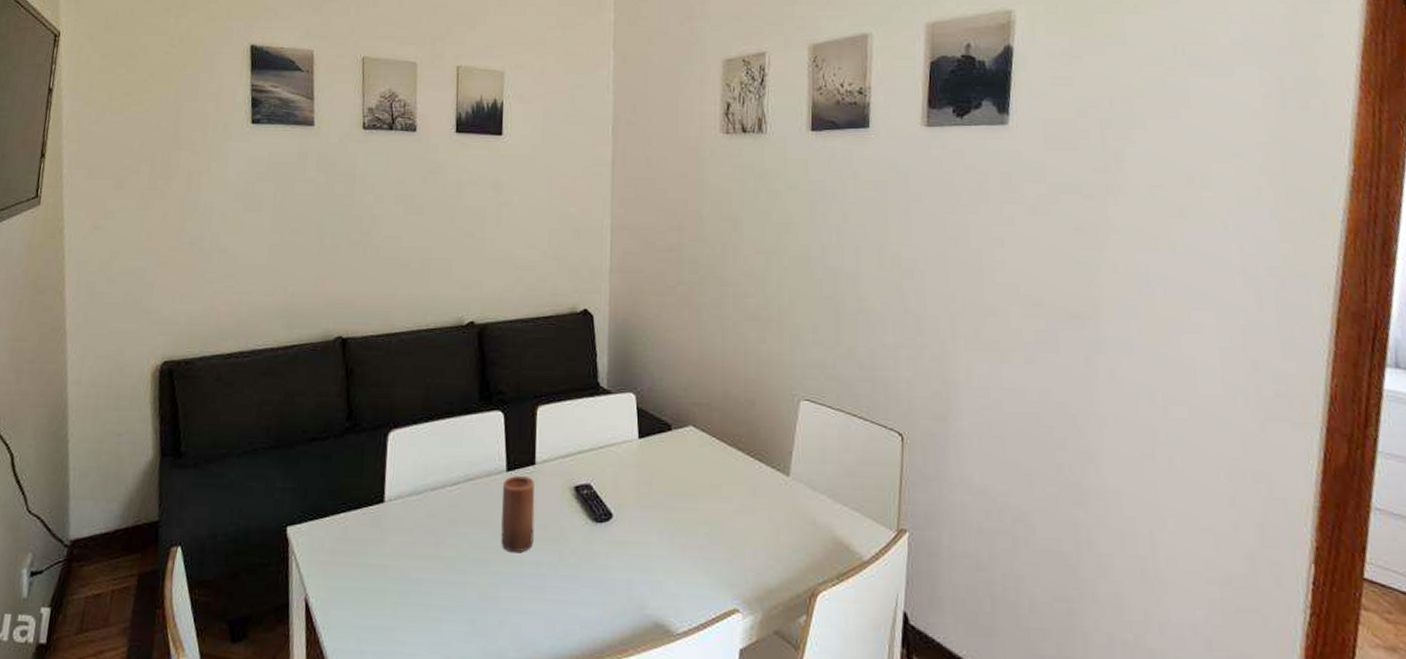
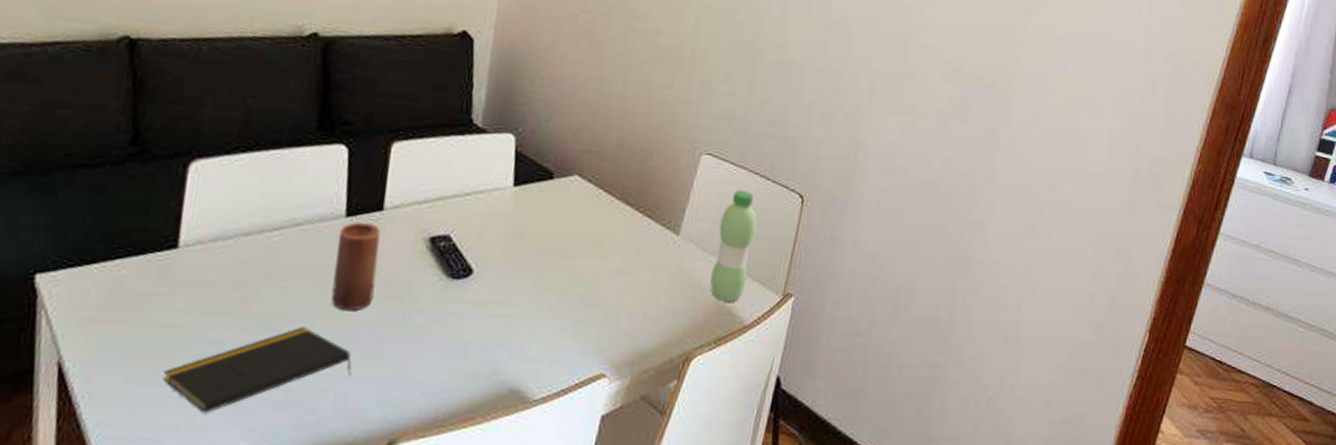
notepad: none [379,567,522,644] -> present [163,326,352,415]
water bottle: none [825,432,861,538] -> present [710,190,757,302]

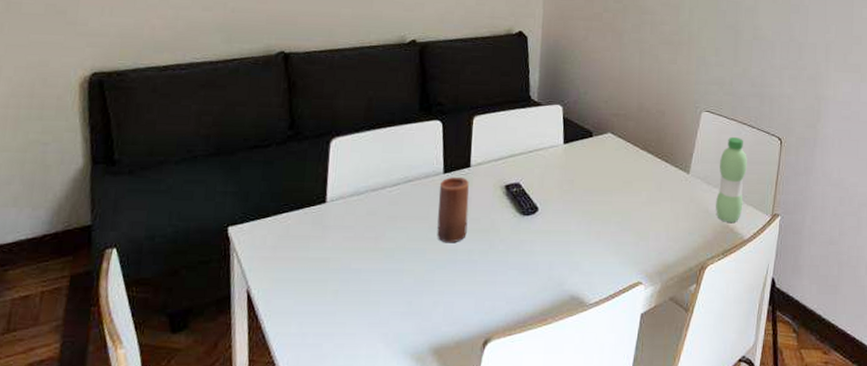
notepad: present [163,326,352,415] -> none [320,256,455,324]

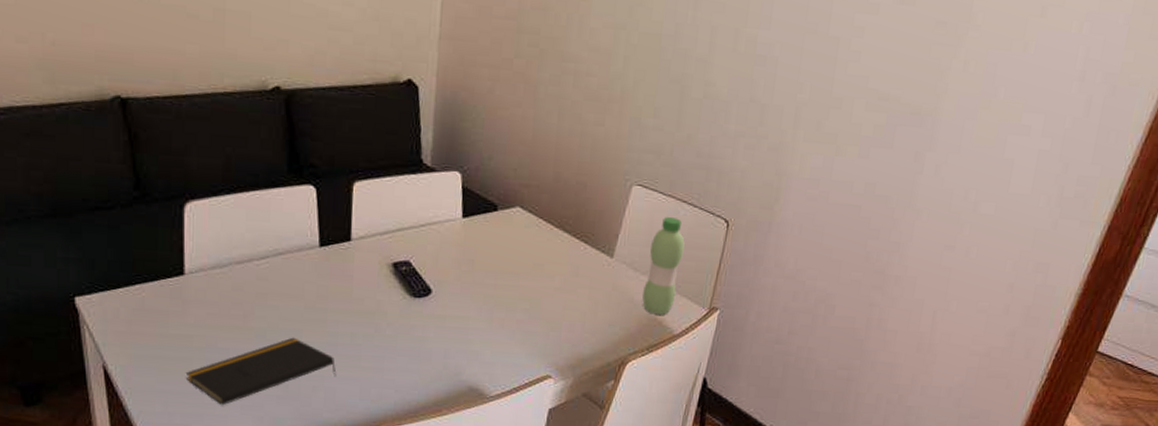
notepad: none [320,256,455,324] -> present [185,337,337,406]
candle: present [437,177,469,243] -> none [314,251,351,325]

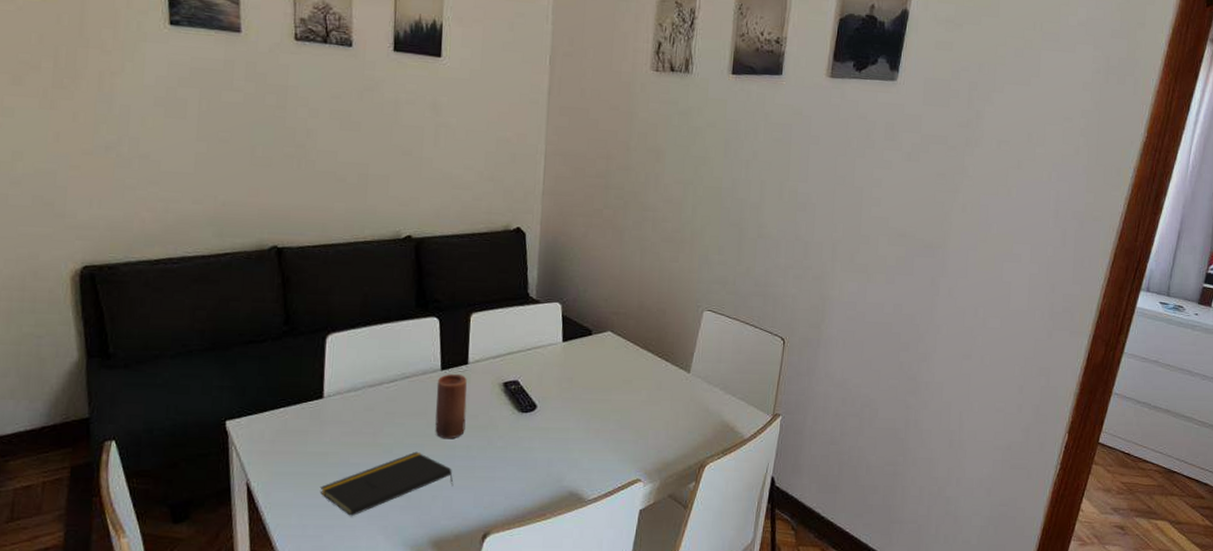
candle: none [314,251,351,325] -> present [435,374,467,439]
water bottle: present [642,217,685,315] -> none [716,337,749,422]

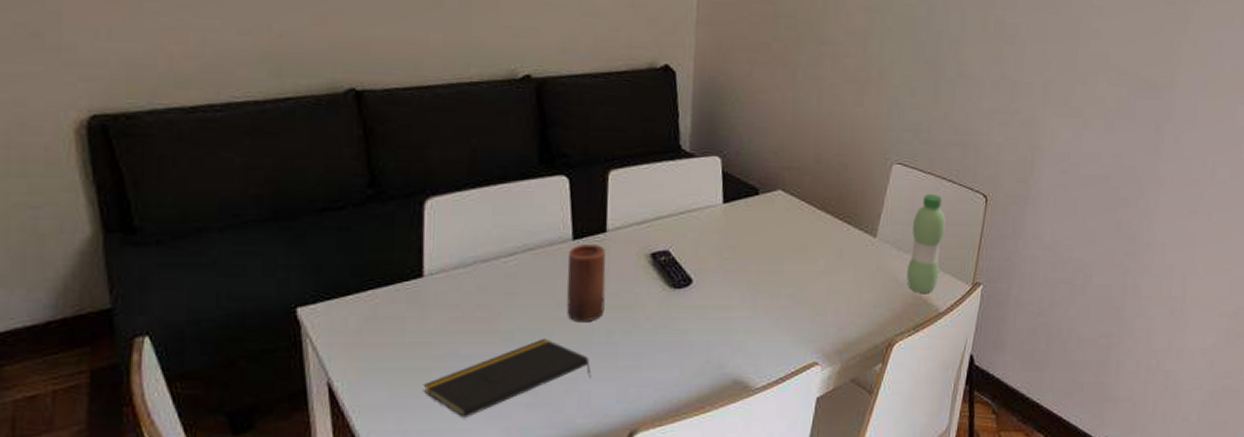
water bottle: none [716,337,749,422] -> present [907,194,946,293]

